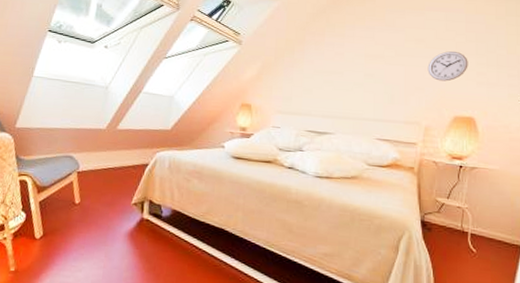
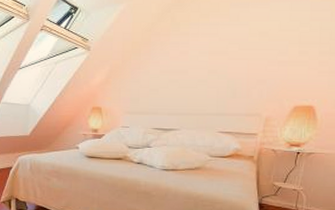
wall clock: present [427,51,468,82] -> none [270,42,311,72]

